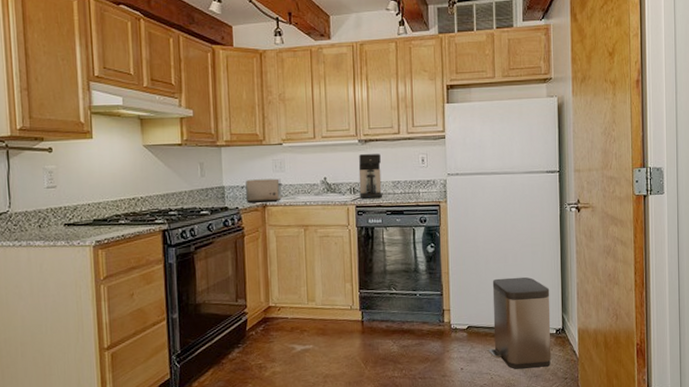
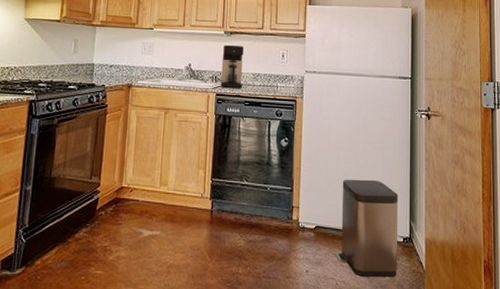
toaster: present [245,178,282,203] -> none [113,59,149,84]

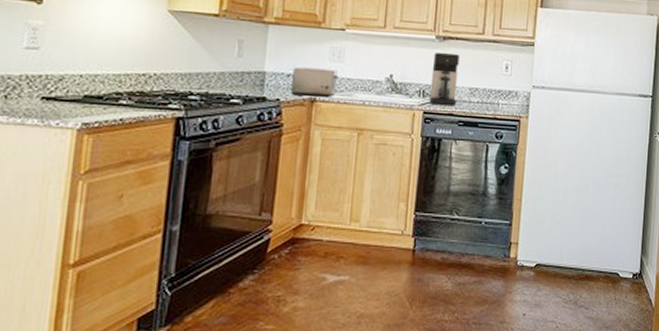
toaster: none [113,59,149,84] -> present [291,67,339,98]
pedal bin: present [335,179,399,277] -> none [556,210,631,318]

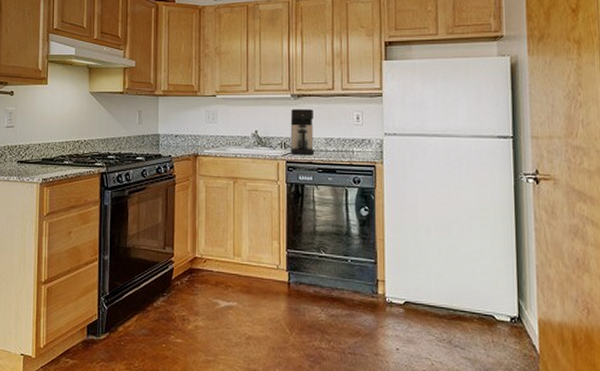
toaster: present [291,67,339,98] -> none [179,129,214,153]

